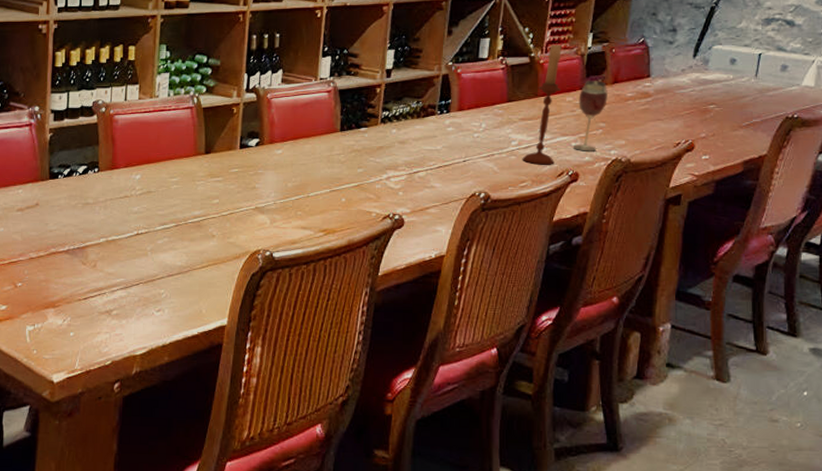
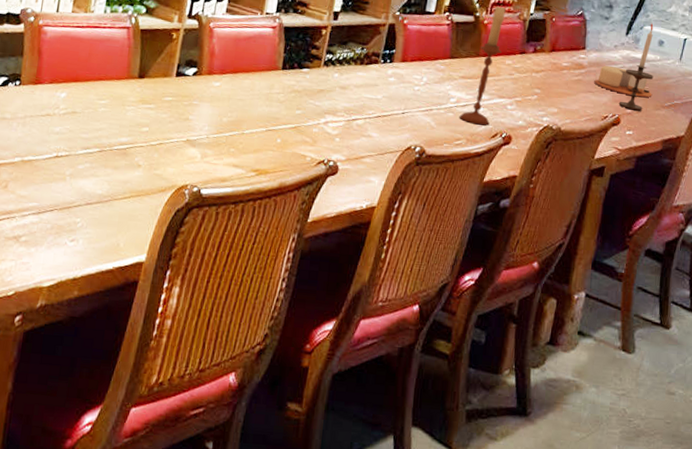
wineglass: present [573,80,608,152] -> none [508,45,545,117]
cheese: none [662,92,728,120] -> present [594,66,653,98]
candlestick: none [691,42,728,134] -> present [618,23,654,111]

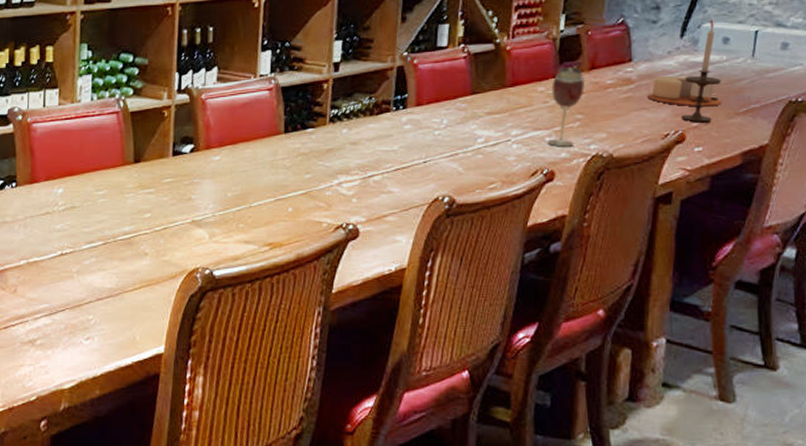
candlestick: present [459,4,506,126] -> none [490,26,532,164]
wineglass: none [508,45,545,117] -> present [547,66,585,147]

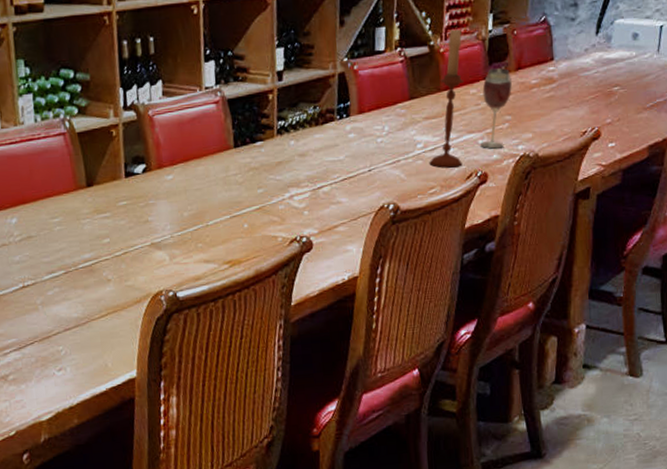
candlestick: none [490,26,532,164] -> present [429,26,465,168]
cheese: present [647,76,722,107] -> none [567,73,632,103]
candlestick: present [681,19,721,123] -> none [597,15,631,119]

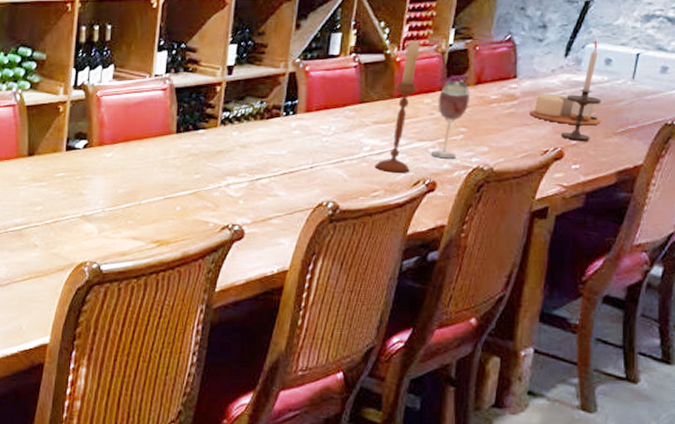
cheese: none [567,73,632,103] -> present [530,94,601,126]
candlestick: none [597,15,631,119] -> present [560,40,601,141]

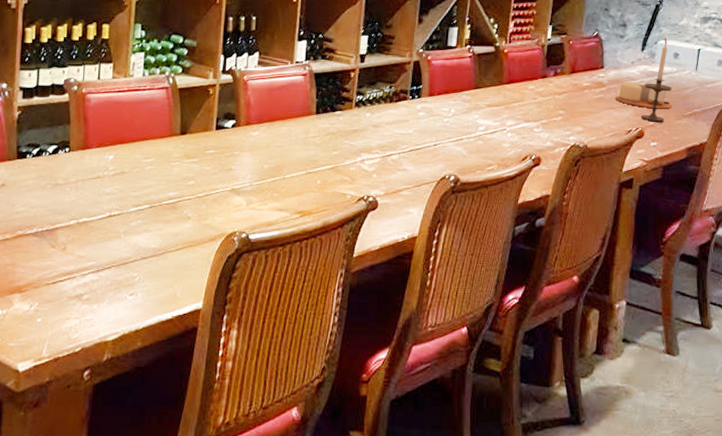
candlestick: present [374,38,420,173] -> none [489,33,524,150]
wineglass: present [430,80,470,159] -> none [535,69,566,137]

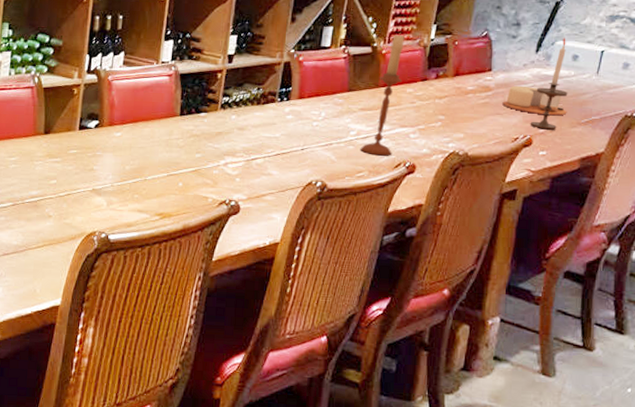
candlestick: none [489,33,524,150] -> present [360,33,405,156]

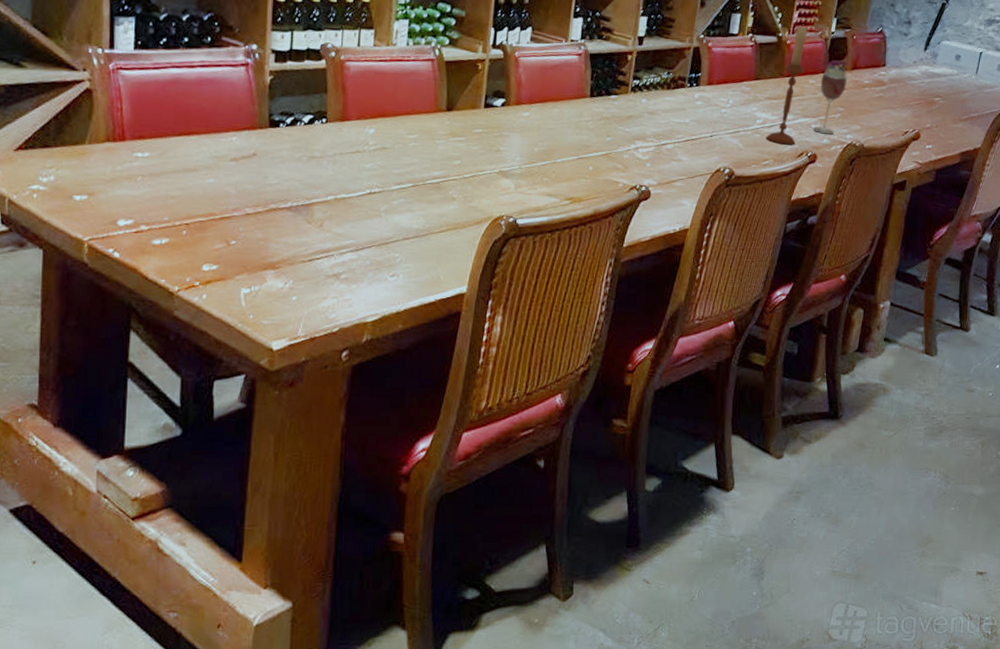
wineglass: none [411,72,448,144] -> present [813,64,847,135]
cheese: present [502,86,567,116] -> none [894,82,950,112]
candlestick: present [530,38,568,130] -> none [918,38,951,125]

